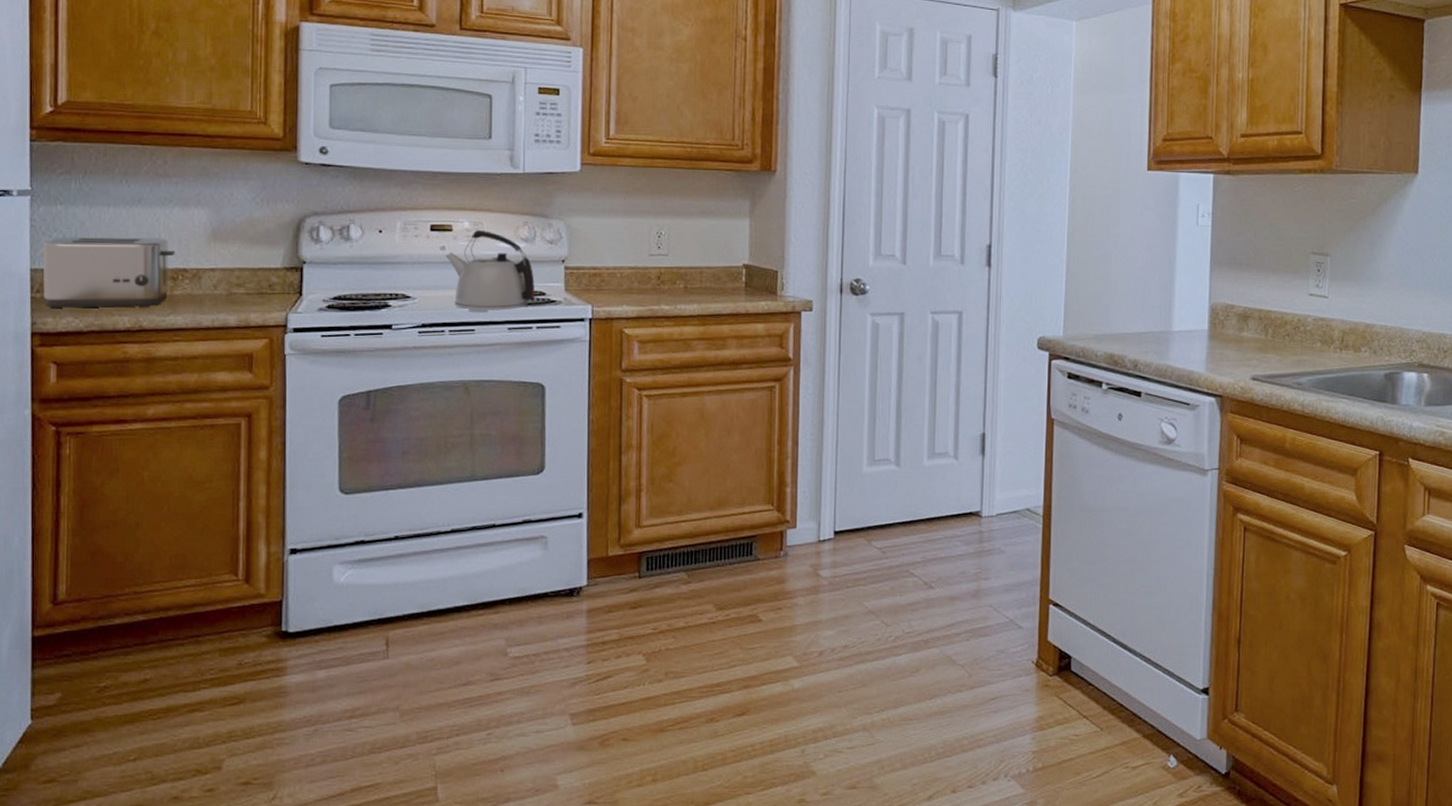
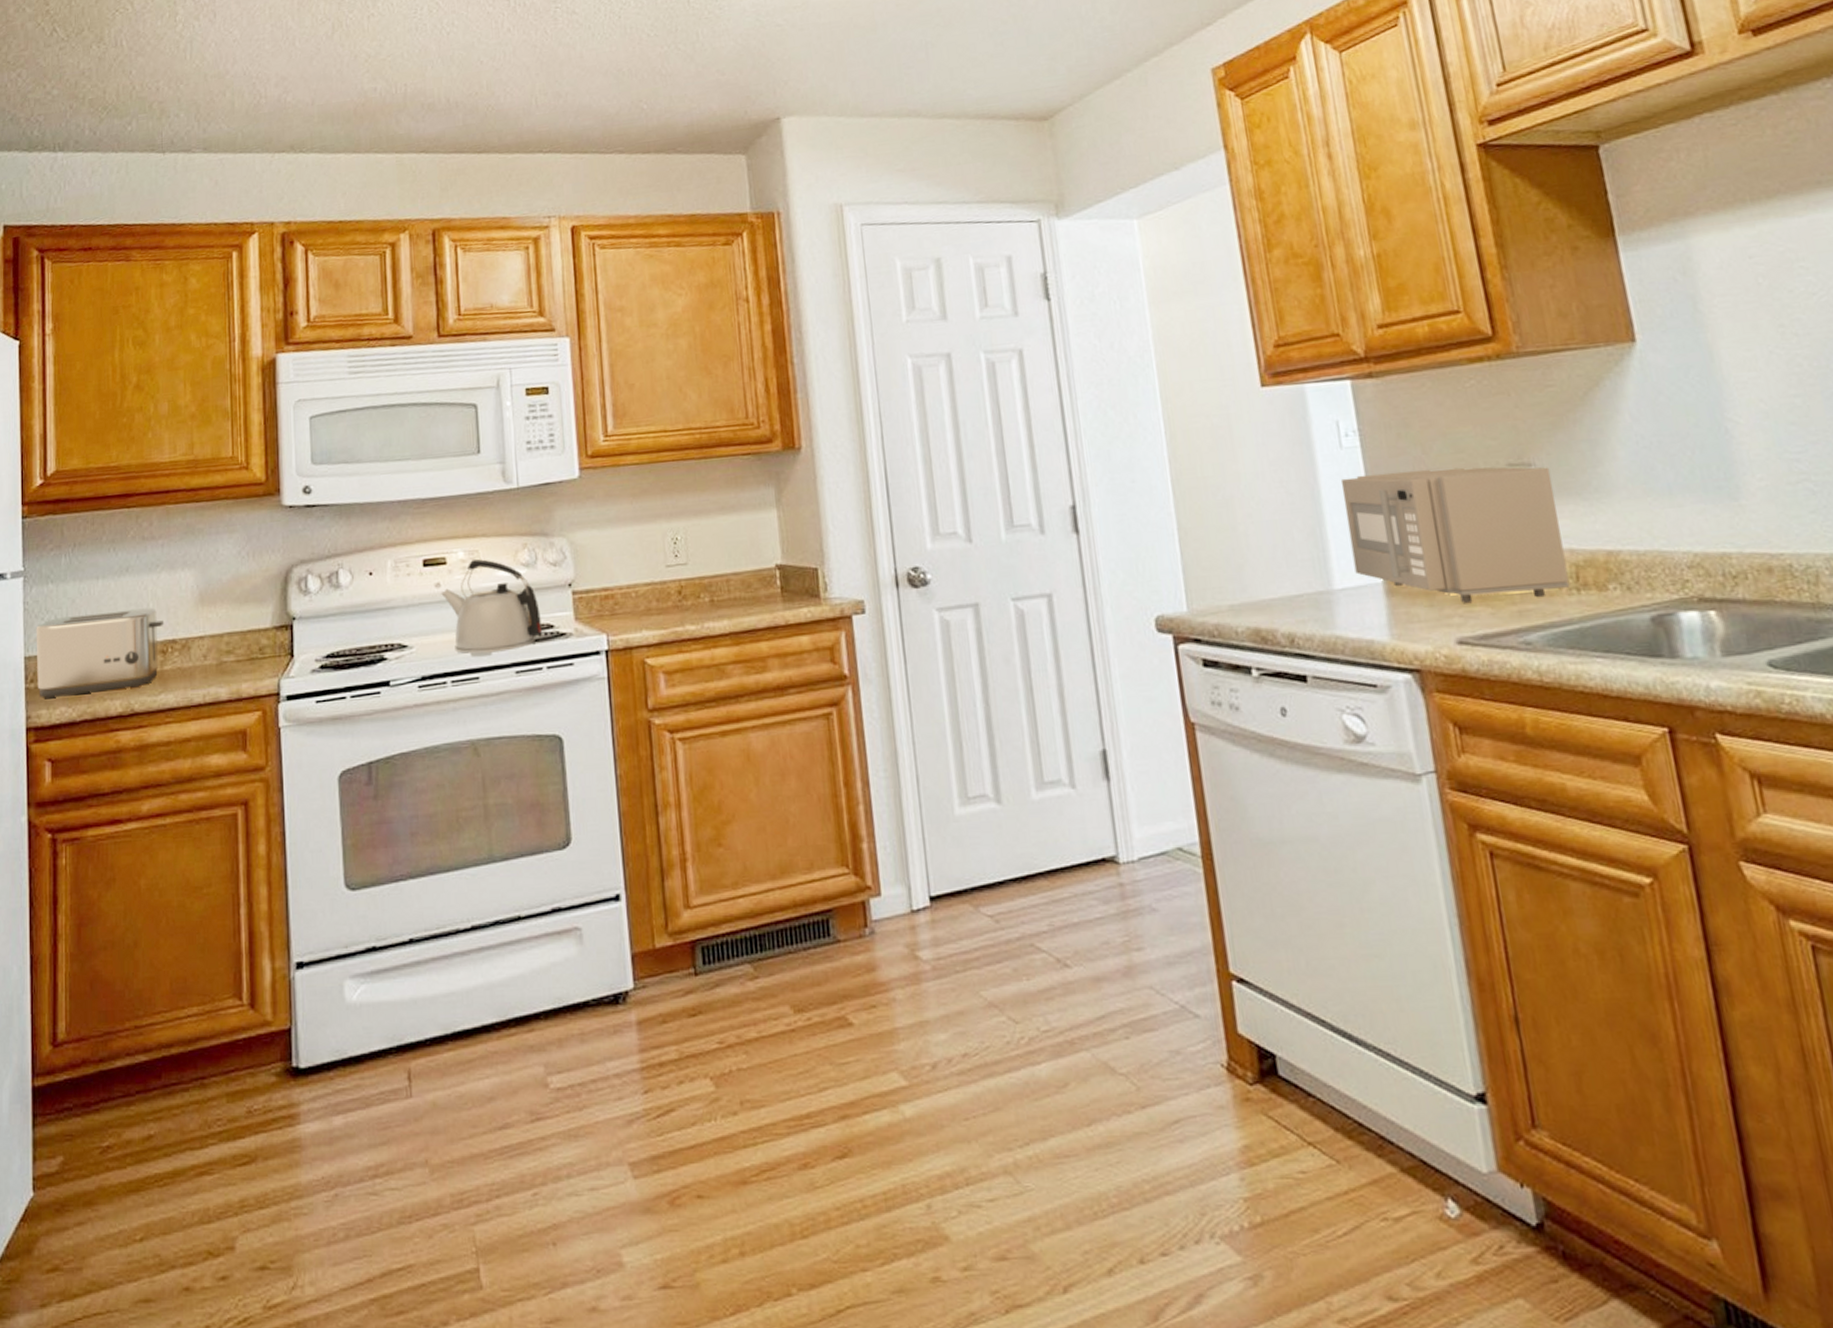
microwave: none [1190,248,1340,352] -> present [1341,466,1571,603]

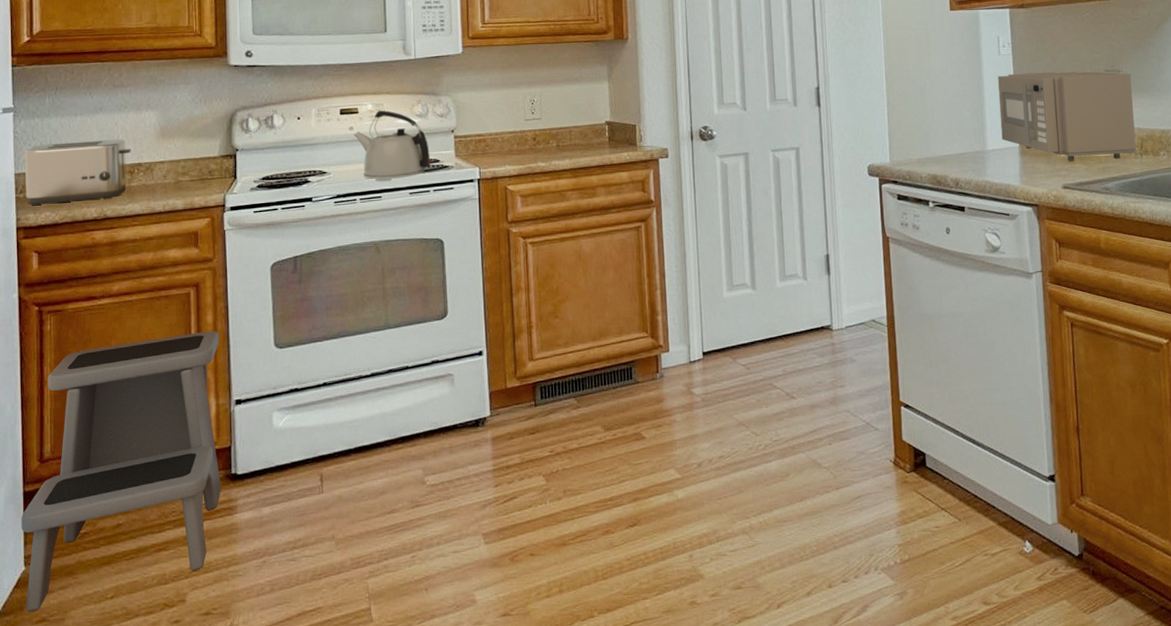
step stool: none [29,865,279,1257] -> present [21,330,221,612]

